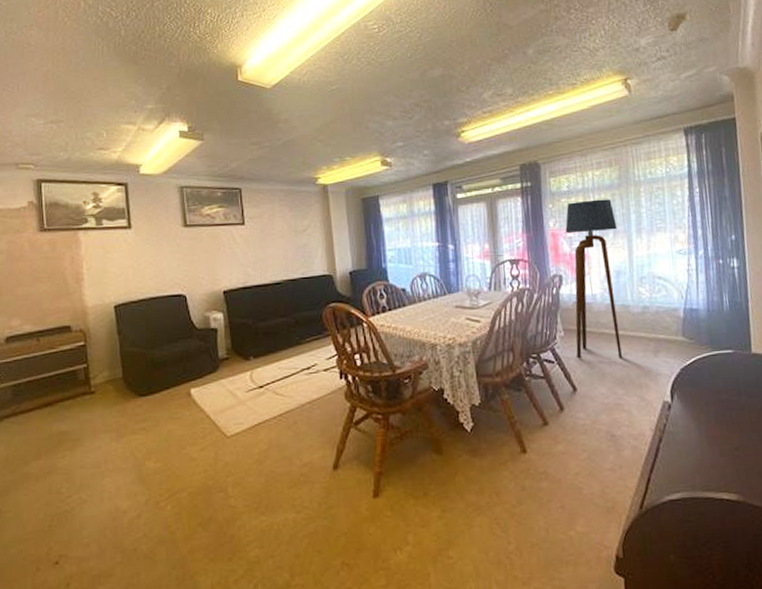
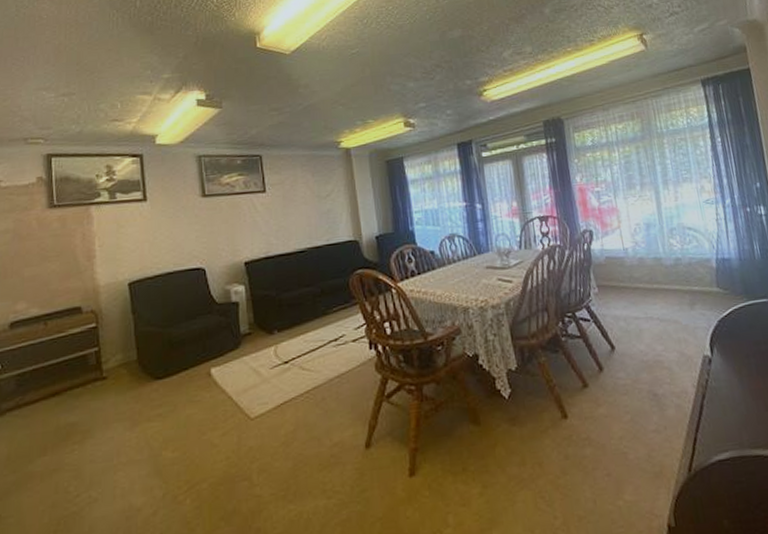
floor lamp: present [565,199,622,358] -> none [592,151,658,314]

